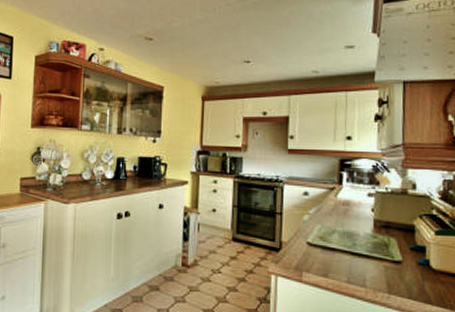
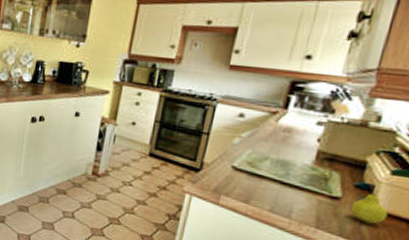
fruit: none [412,245,442,283] -> present [350,184,388,224]

